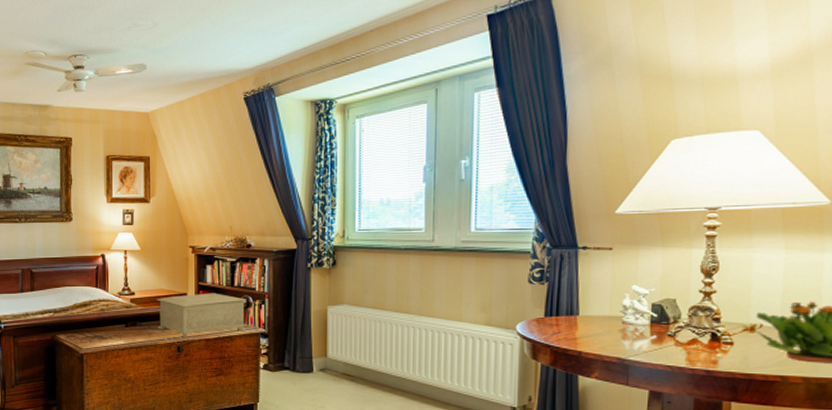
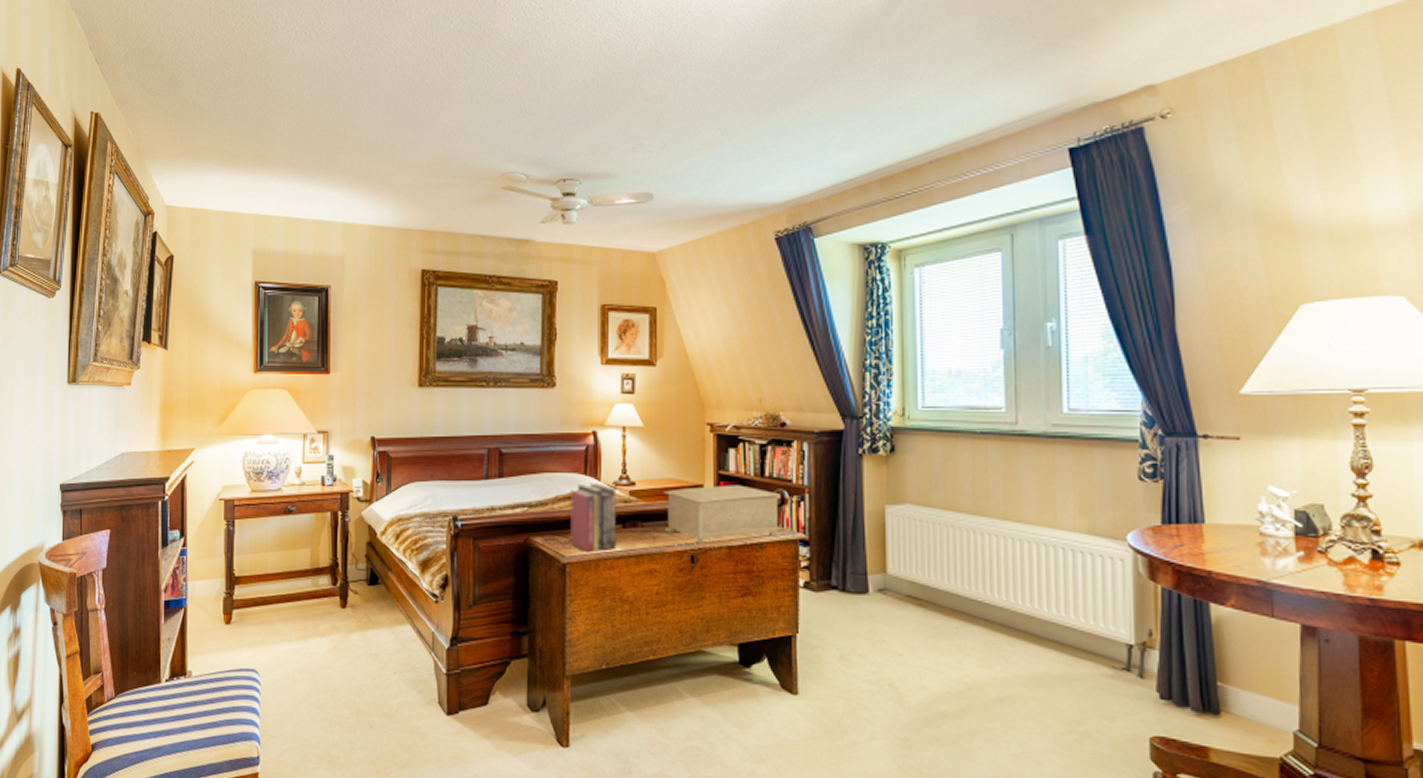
books: none [85,293,121,346] -> present [569,483,617,553]

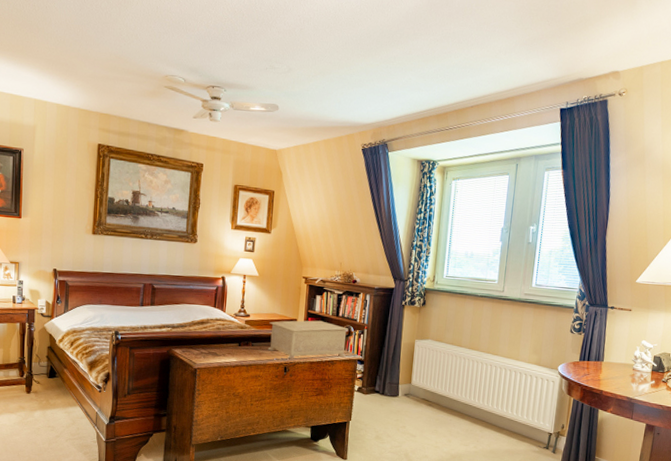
books: present [569,483,617,553] -> none [200,313,236,362]

